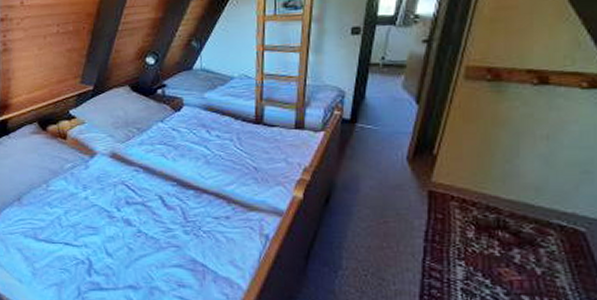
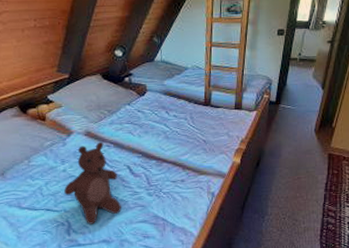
teddy bear: none [85,165,152,265] -> present [64,141,121,225]

